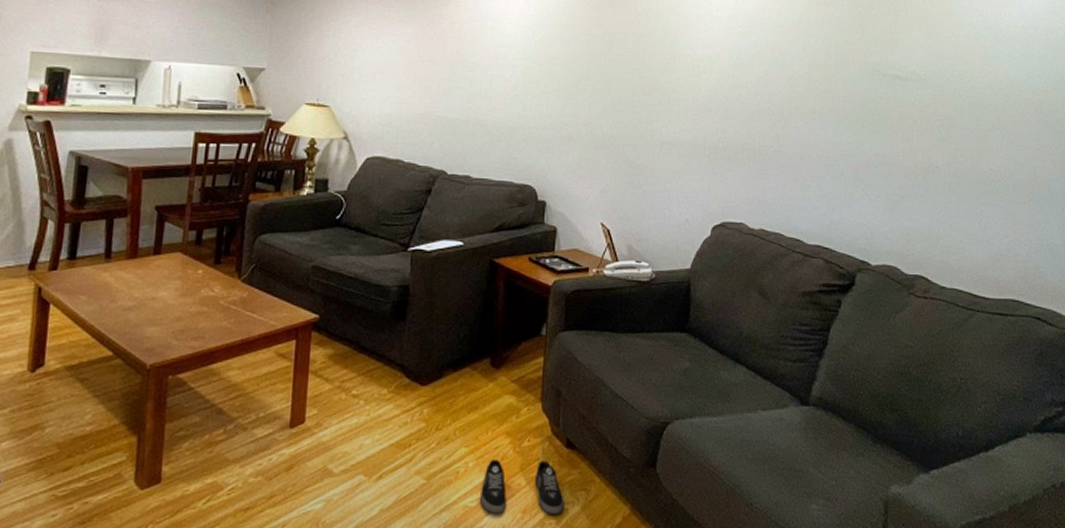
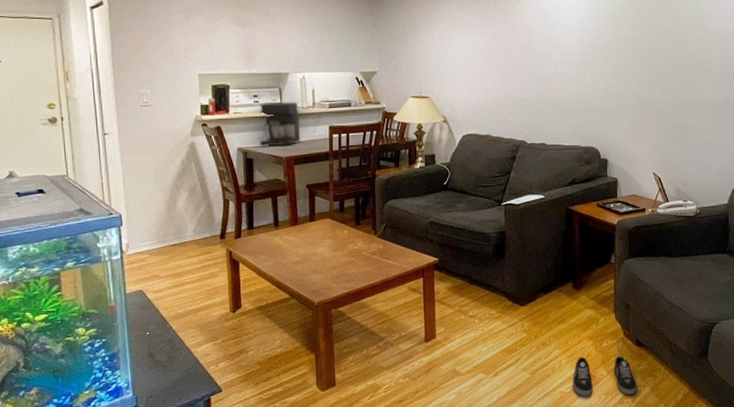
coffee maker: none [99,95,158,154] -> present [259,101,301,146]

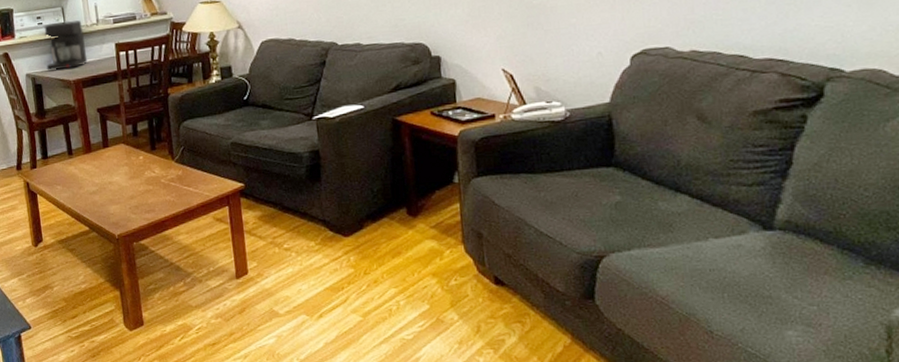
shoe: present [573,356,638,397] -> none [415,297,501,345]

